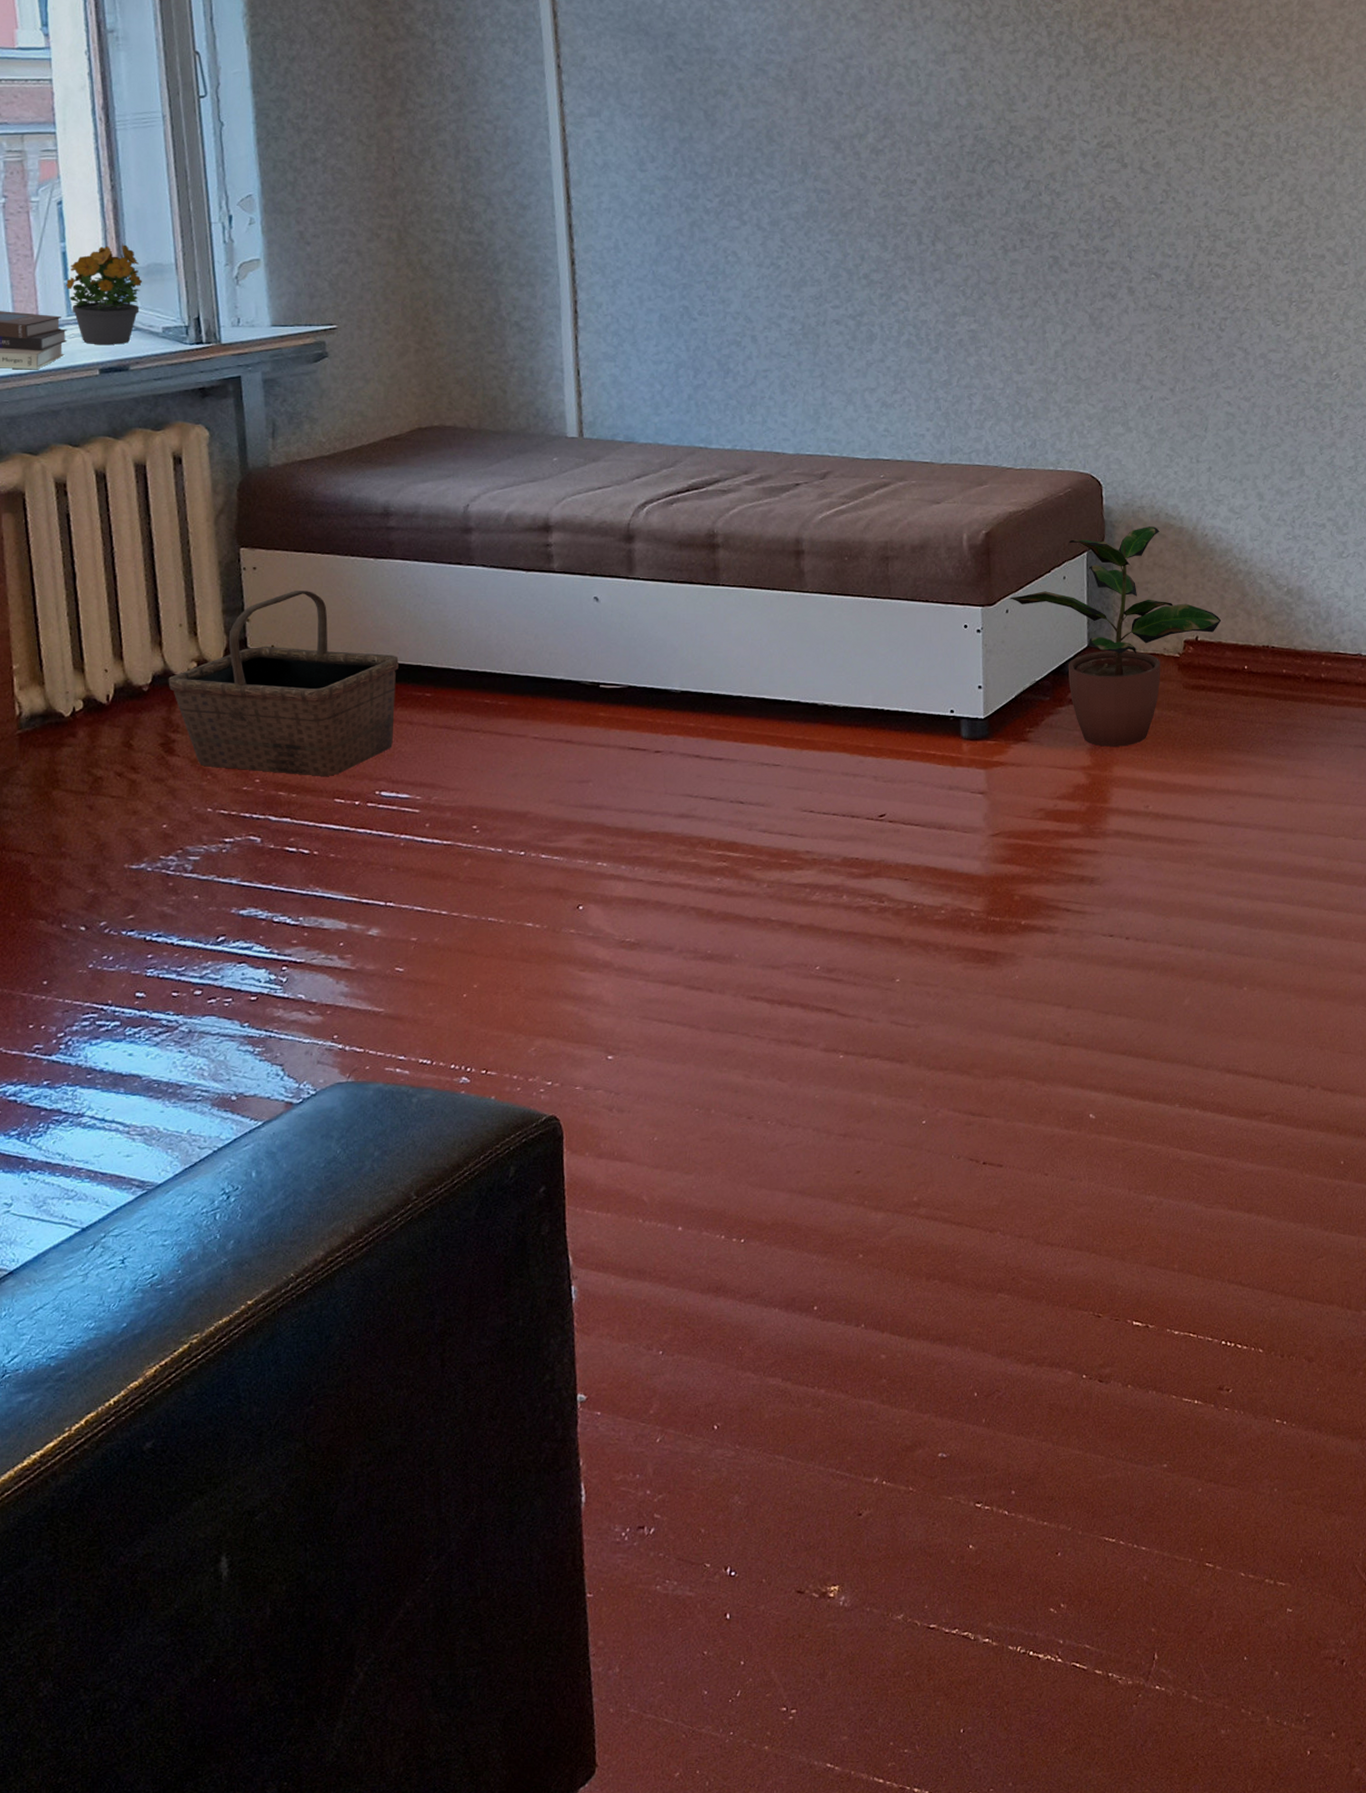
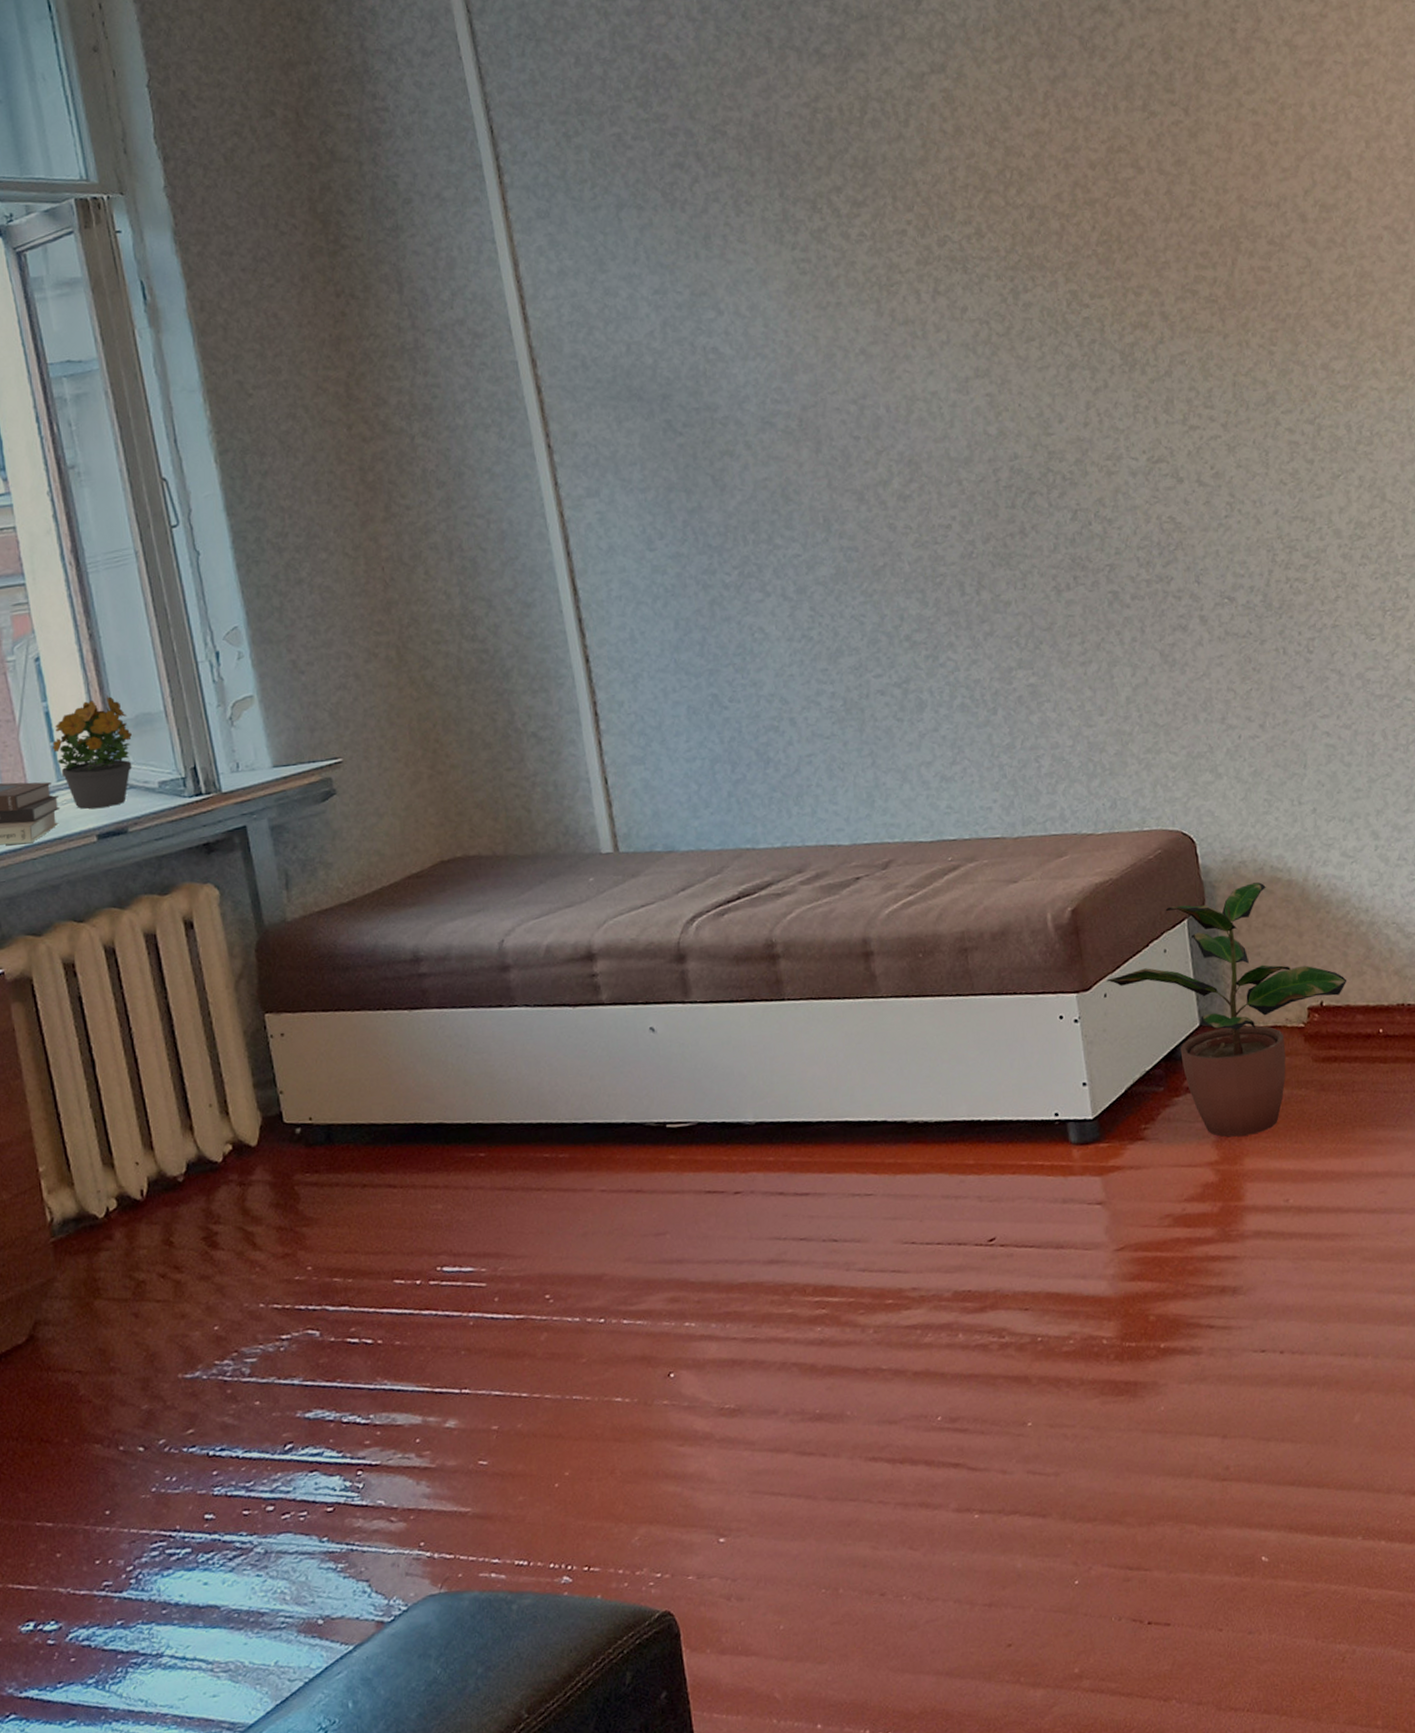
basket: present [168,590,399,776] -> none [203,1053,450,1258]

